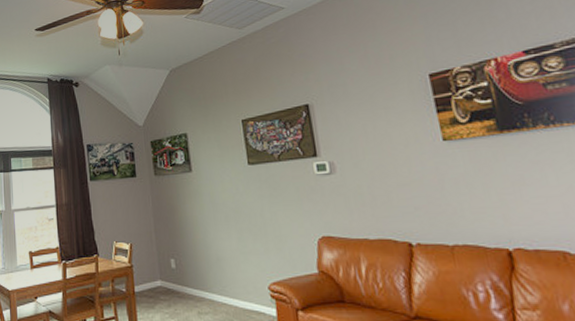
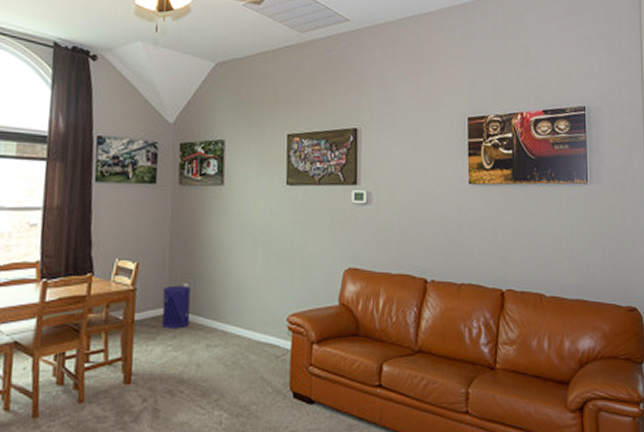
waste bin: none [155,261,181,299] -> present [161,285,191,329]

